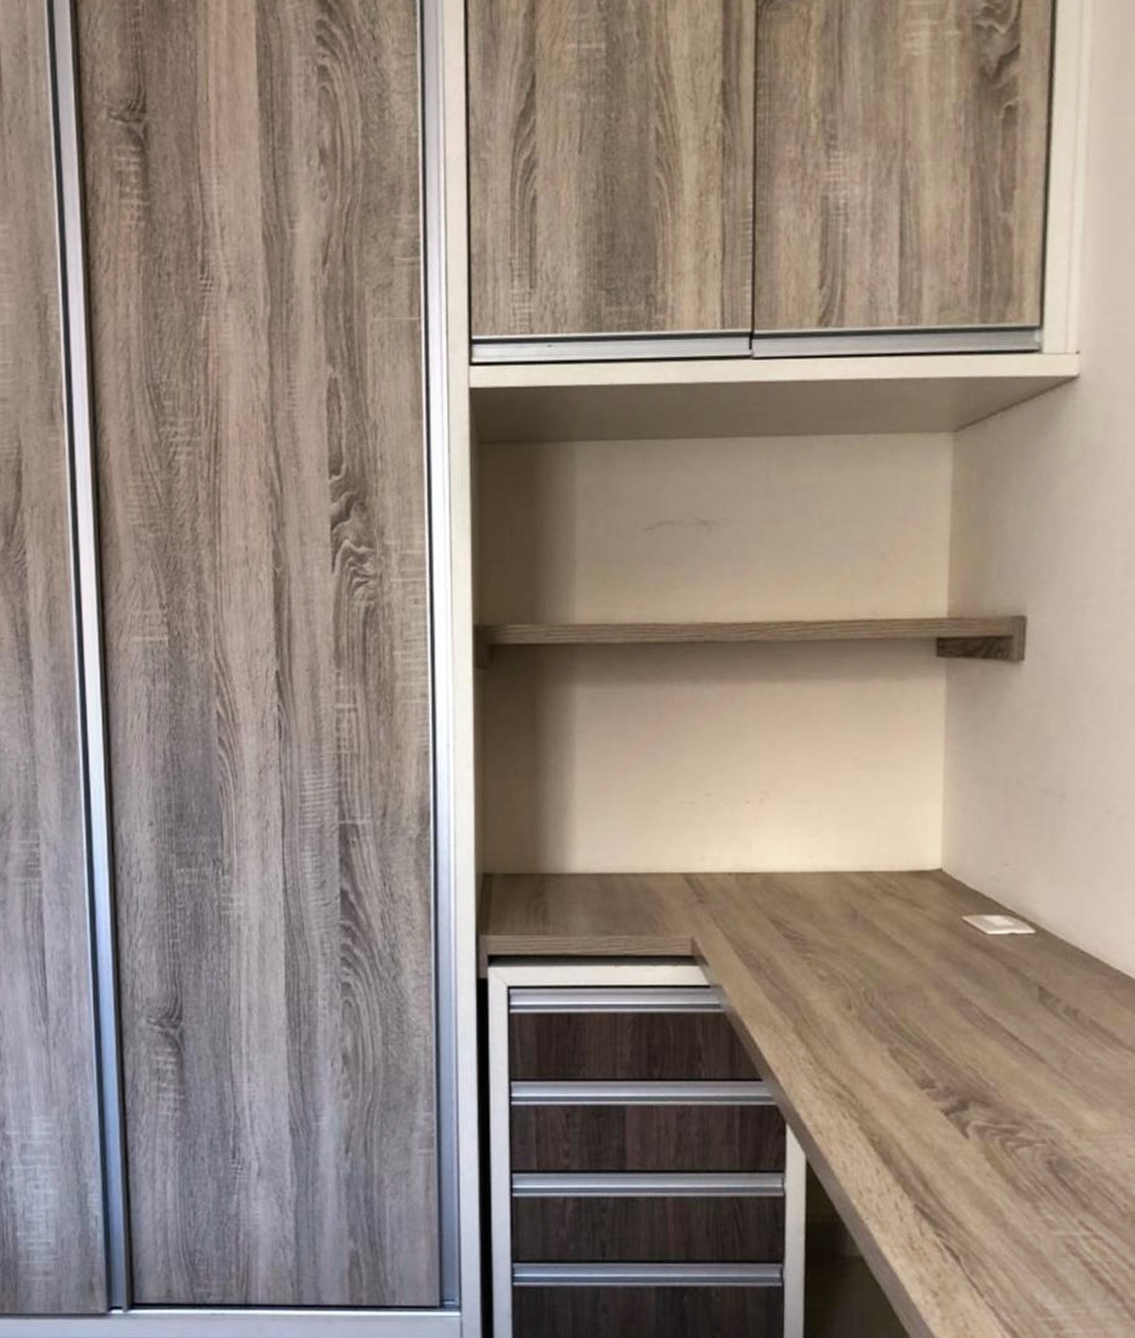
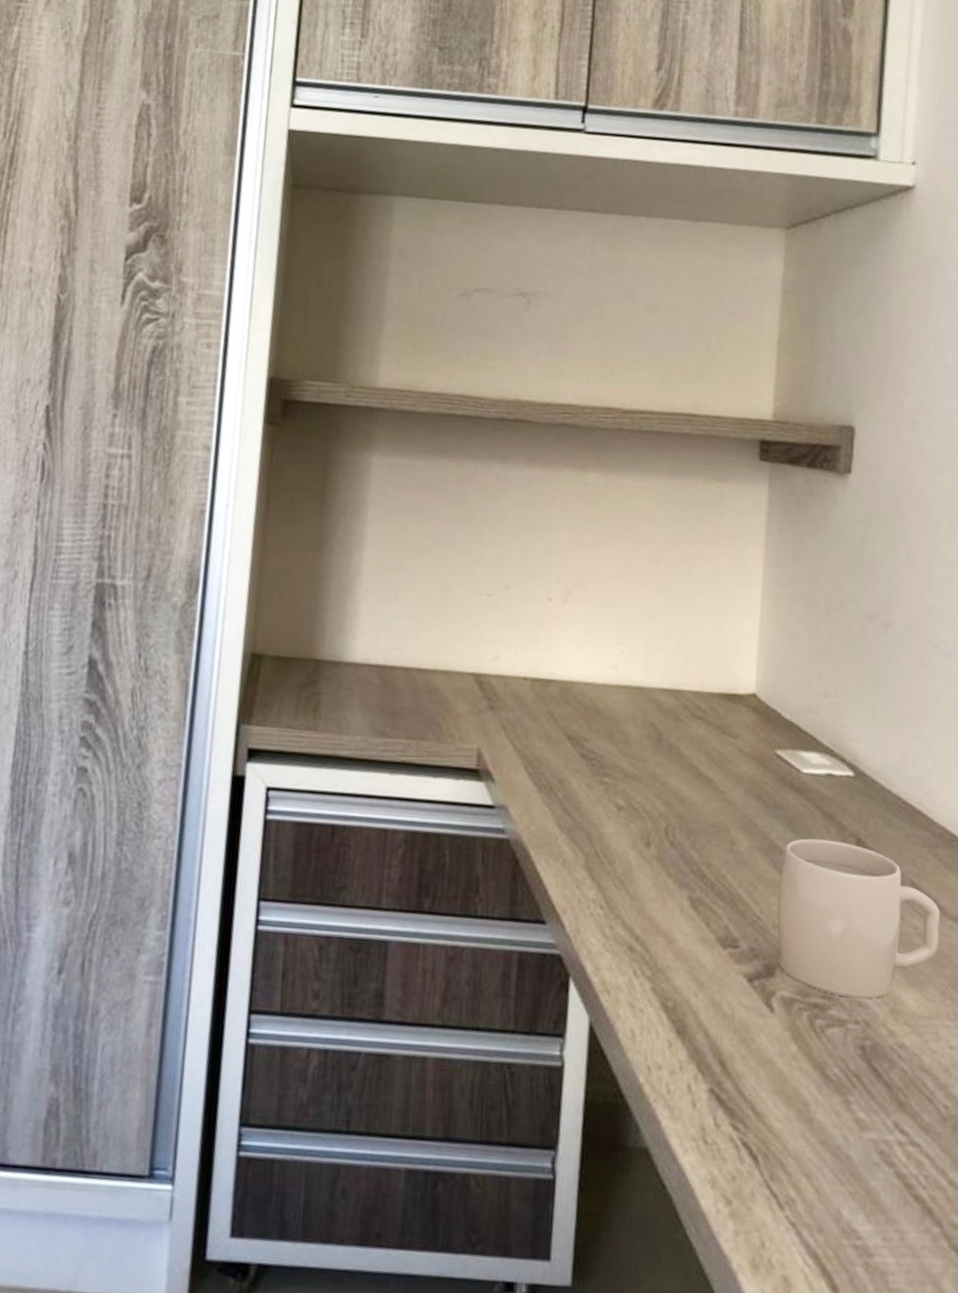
mug: none [969,990,1118,1122] -> present [777,838,941,1000]

